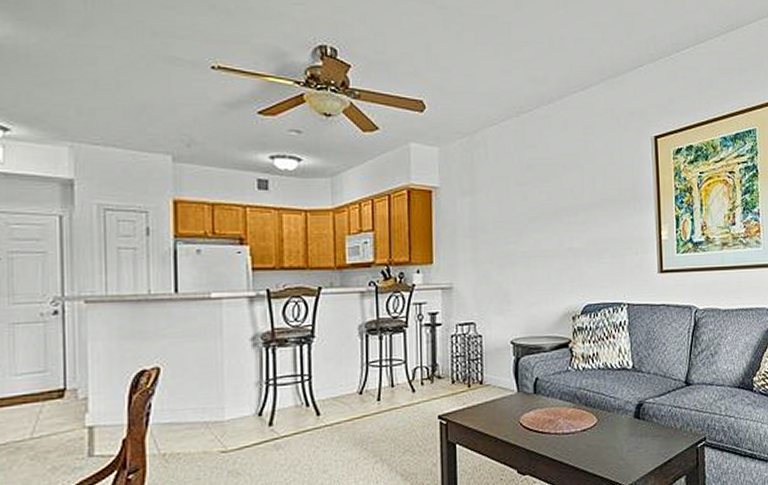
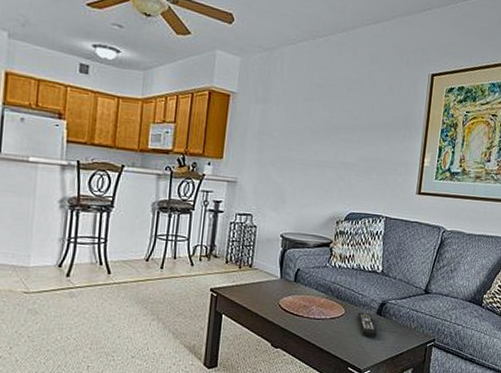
remote control: none [612,417,638,447] -> present [358,312,377,338]

